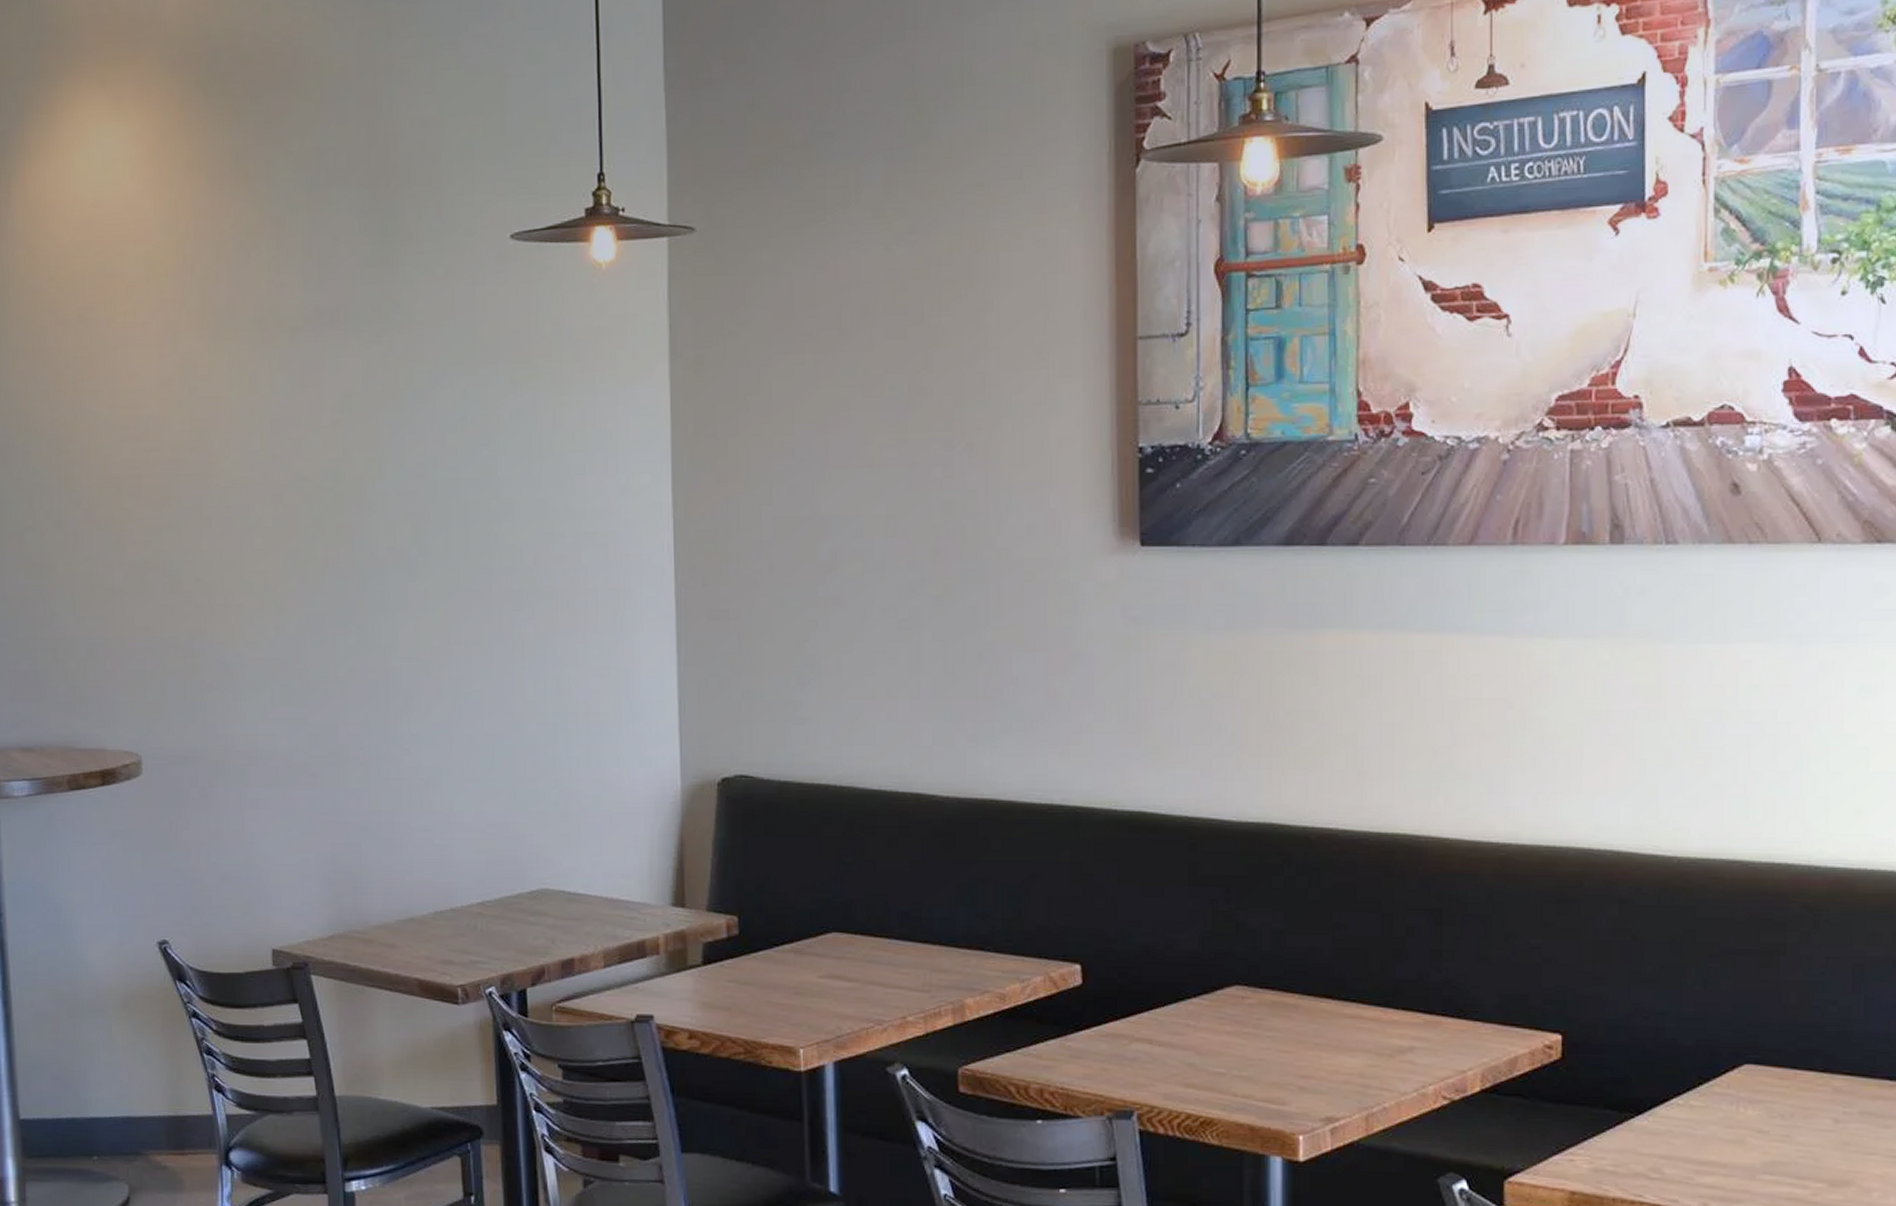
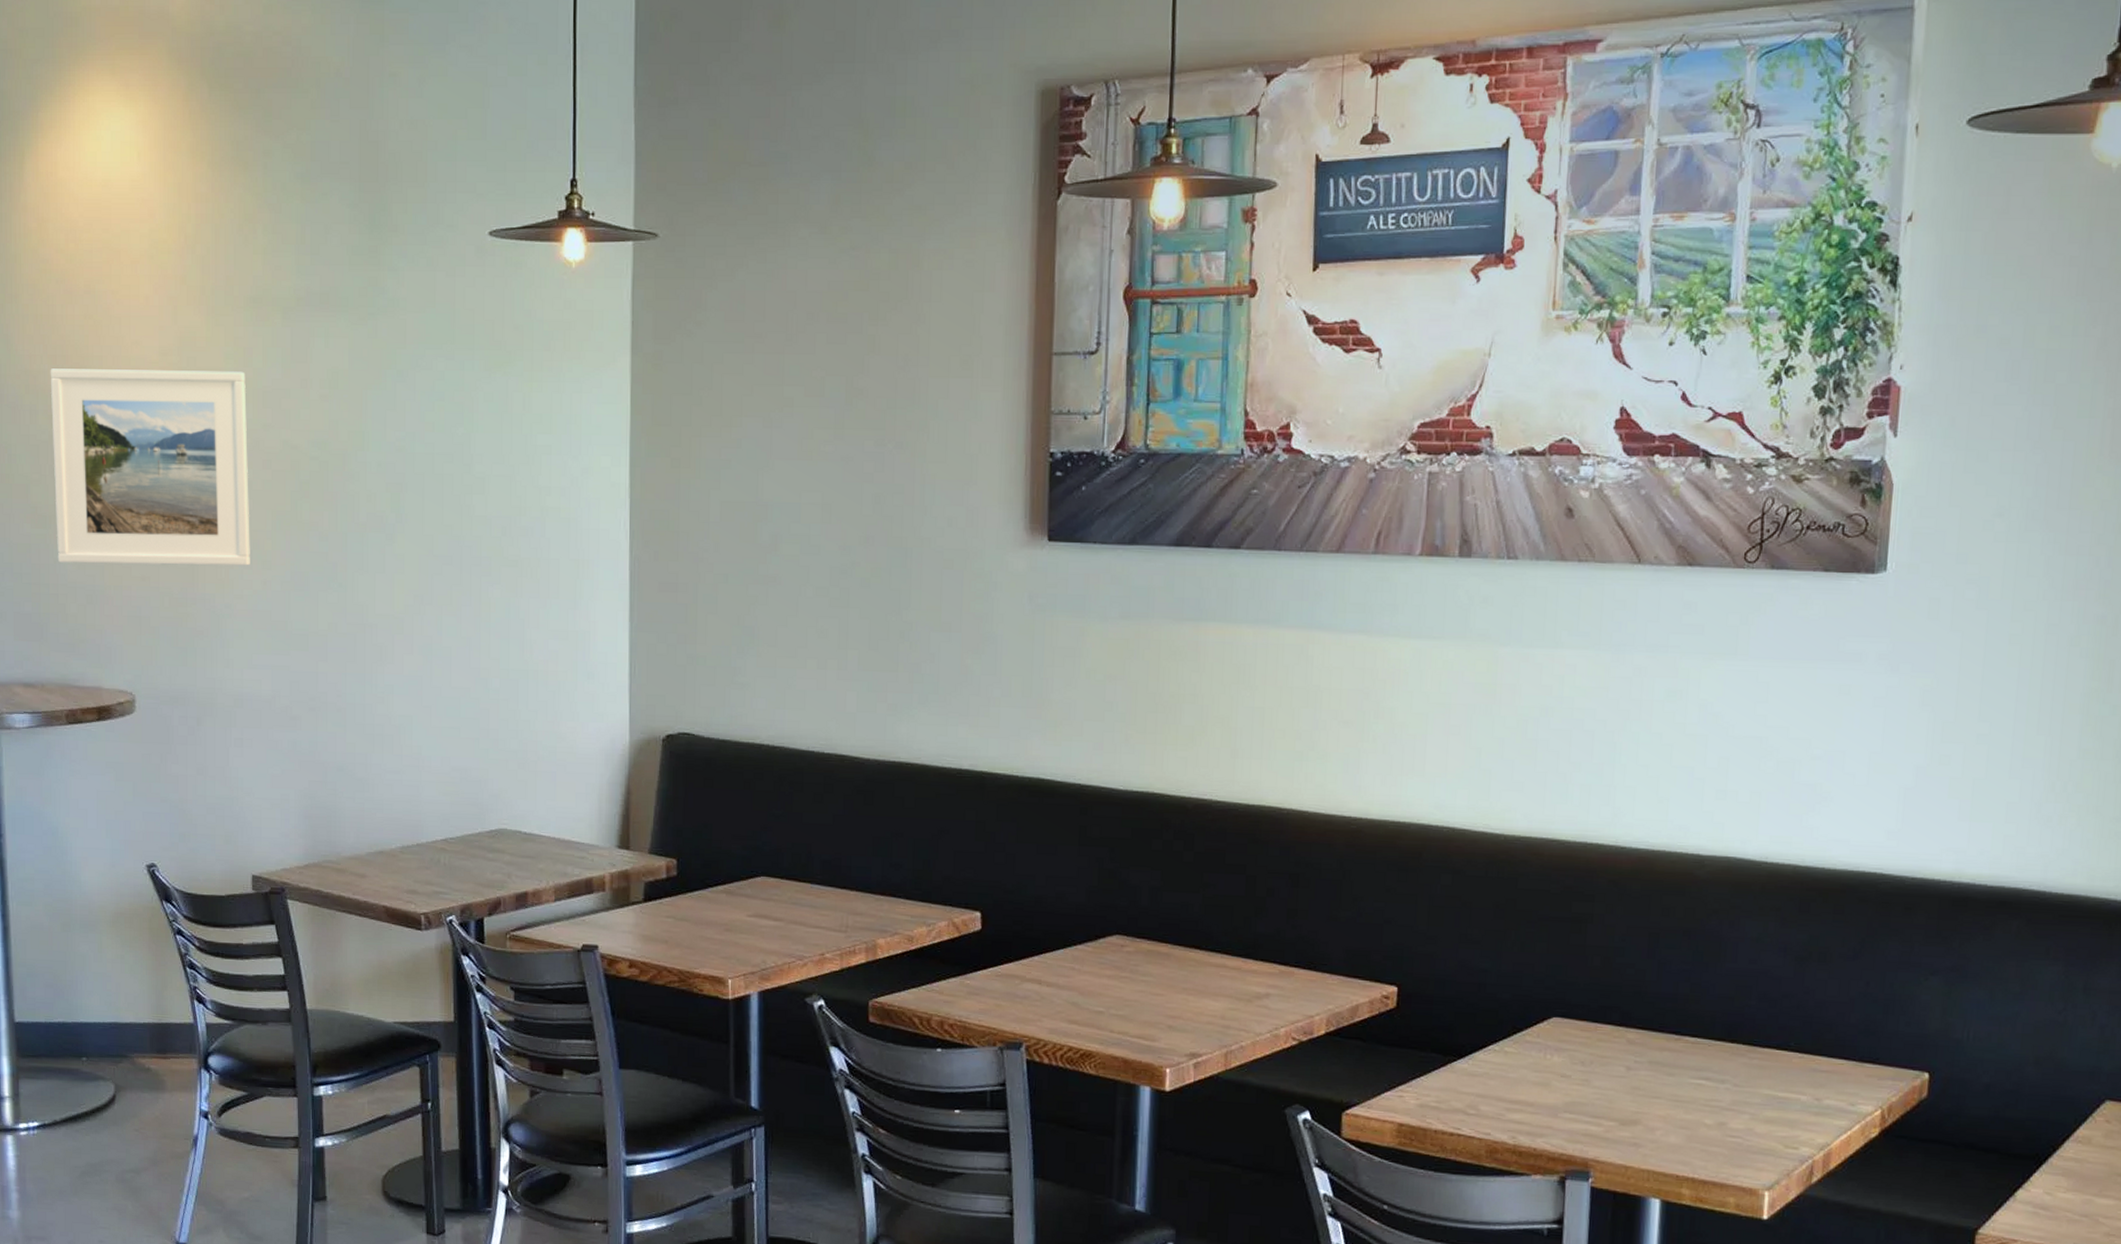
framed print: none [43,399,262,615] -> present [50,368,250,566]

